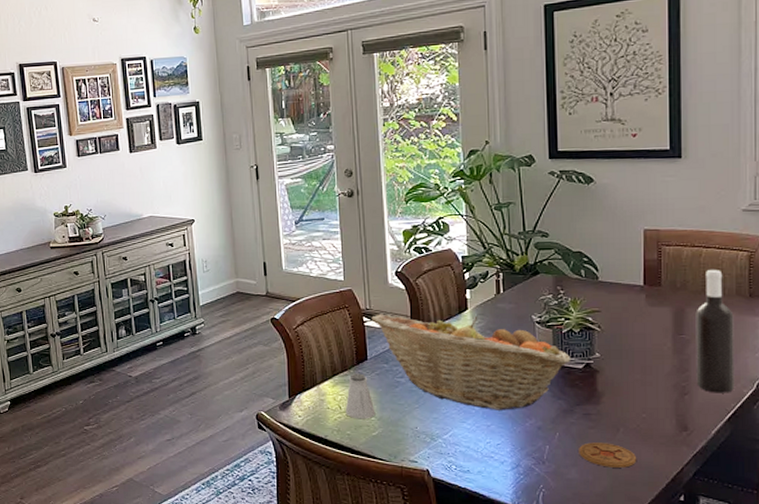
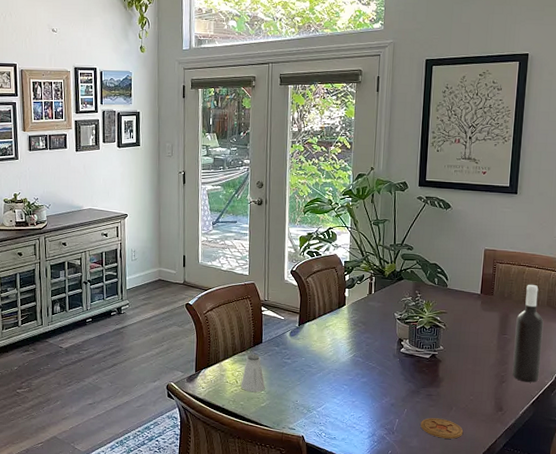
fruit basket: present [371,314,571,410] -> none [268,305,422,390]

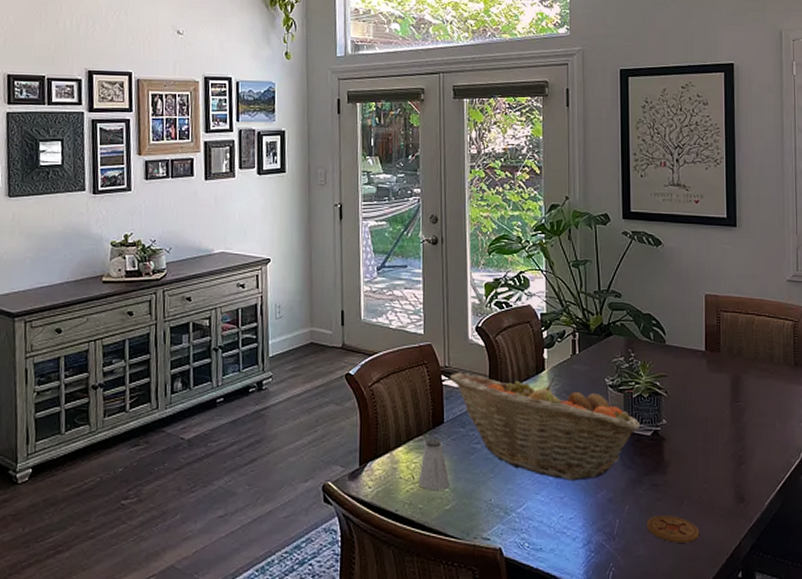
fruit basket: none [268,305,422,390] -> present [450,372,641,481]
wine bottle: present [512,284,544,383] -> none [750,336,784,463]

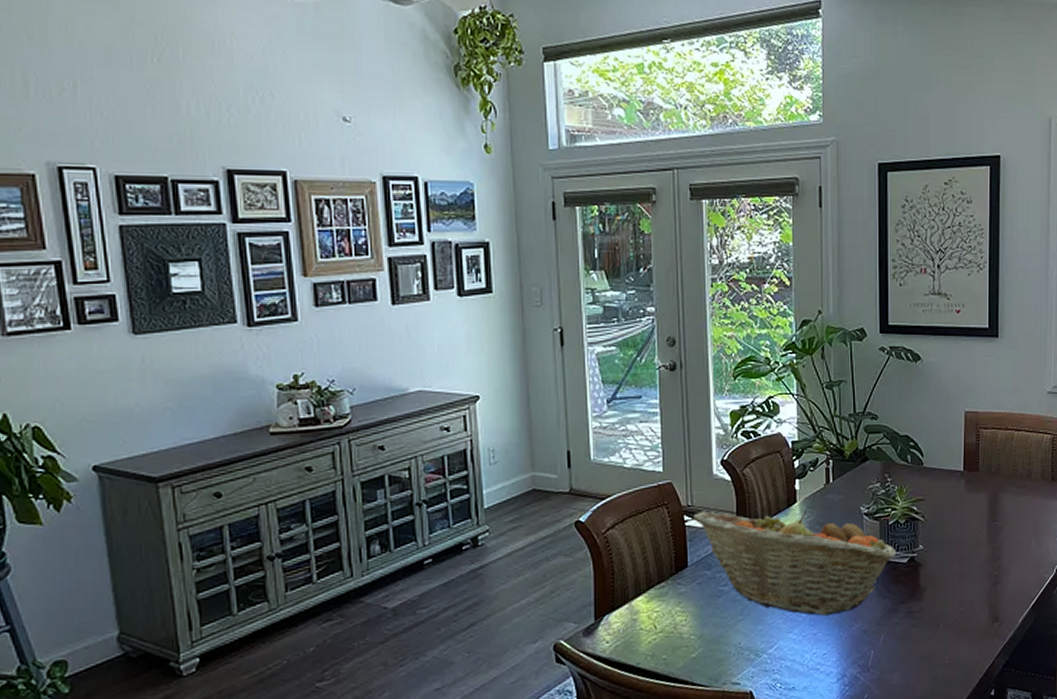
saltshaker: present [418,438,450,491] -> none [661,583,696,640]
coaster: present [647,515,700,543] -> none [902,641,955,668]

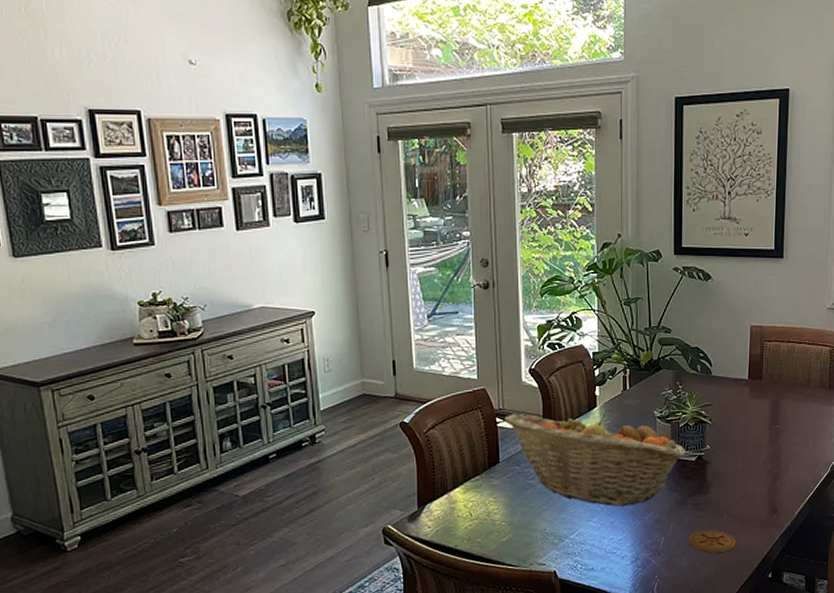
coaster: none [902,641,955,668] -> present [689,530,737,553]

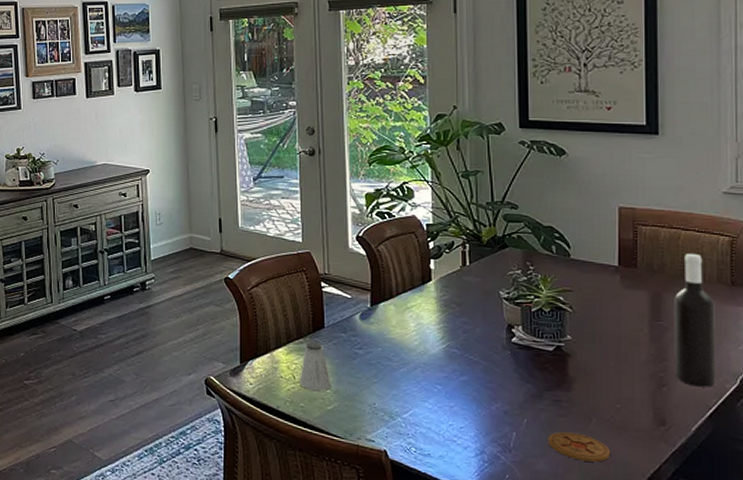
saltshaker: none [476,477,506,526] -> present [299,341,331,392]
fruit basket: present [504,413,686,507] -> none [330,279,541,391]
wine bottle: none [786,363,817,477] -> present [674,253,716,387]

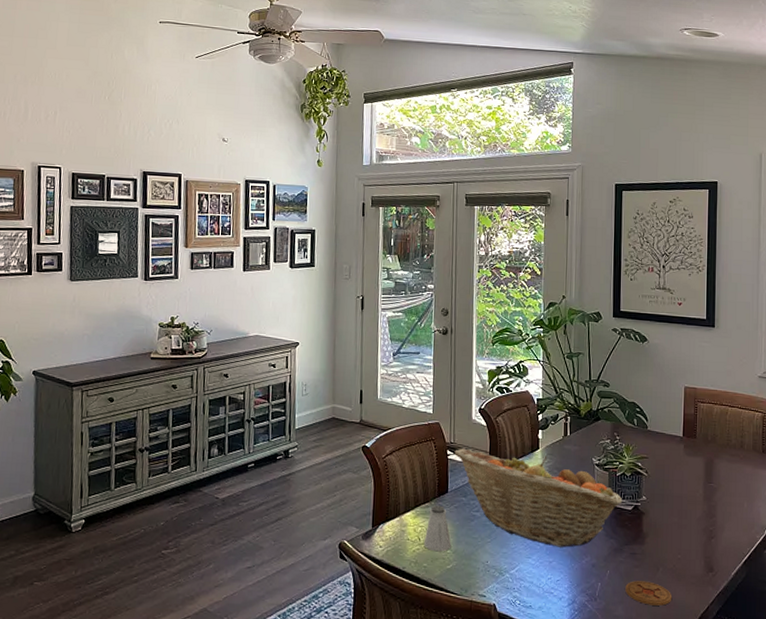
fruit basket: none [330,279,541,391] -> present [455,448,623,548]
wine bottle: present [674,253,716,387] -> none [721,426,751,538]

